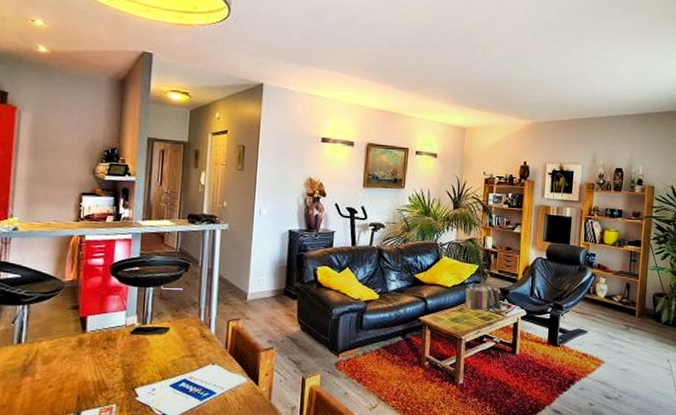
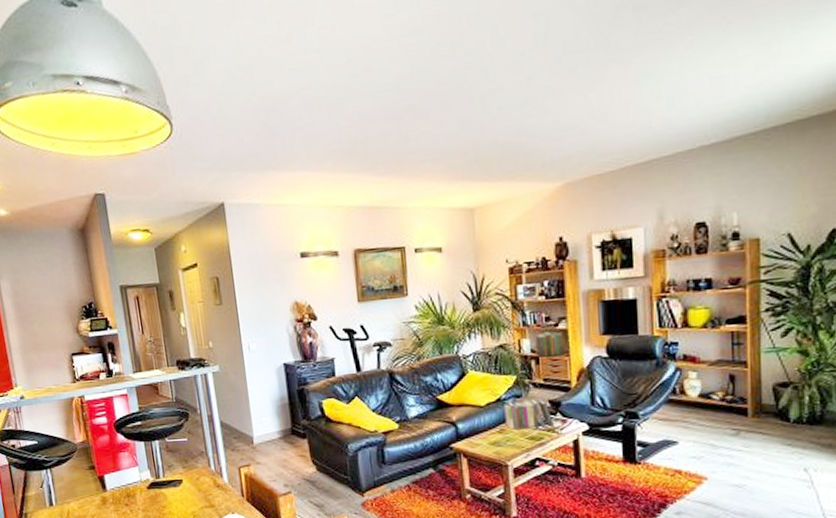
books: none [497,233,518,254] -> present [536,331,565,357]

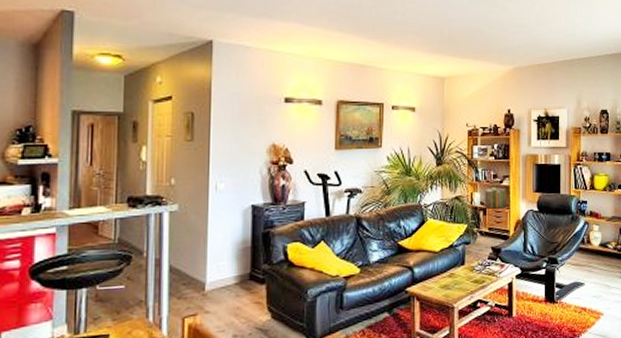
books: present [504,399,554,430] -> none [455,246,494,274]

